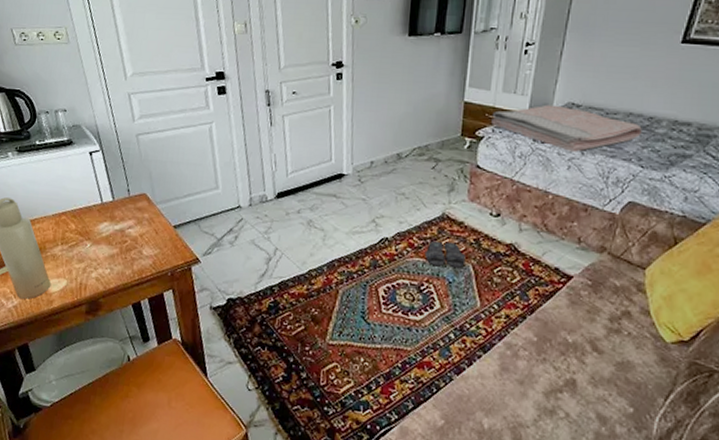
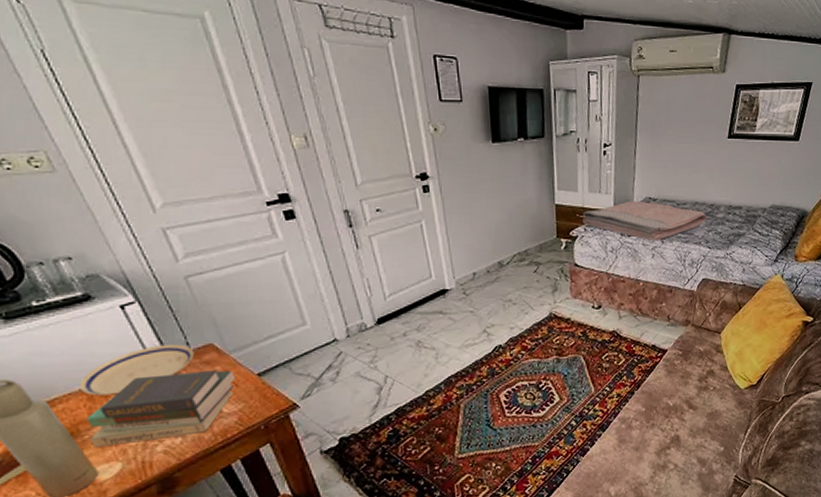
books: none [50,212,157,269] -> present [87,370,235,448]
plate: none [51,188,132,224] -> present [78,344,195,397]
slippers: present [424,240,466,269] -> none [538,338,577,364]

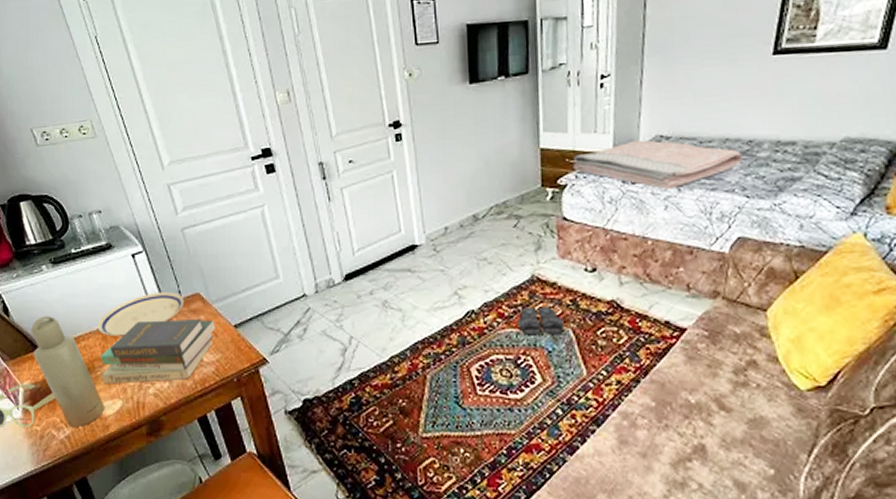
slippers: none [538,338,577,364] -> present [517,306,564,336]

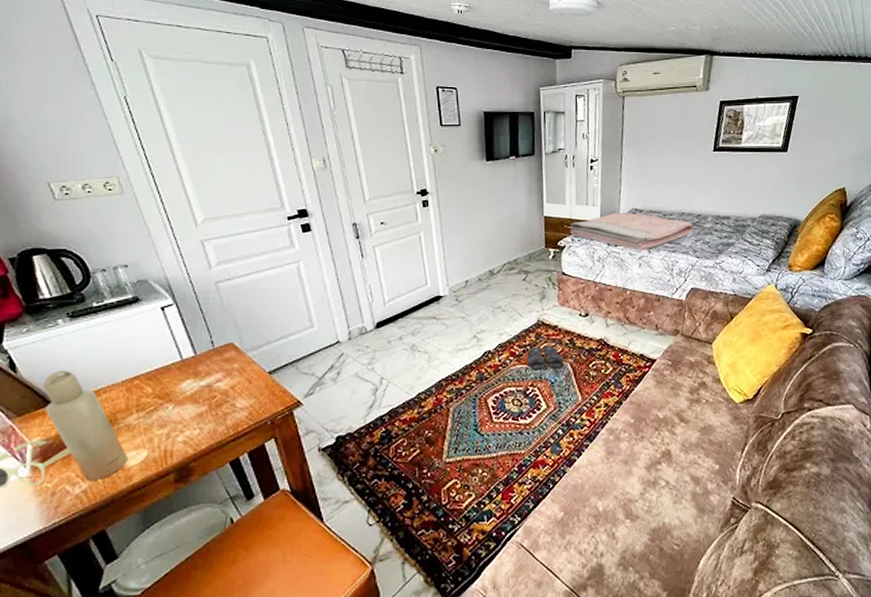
plate: present [97,292,185,336] -> none [120,342,218,388]
books: present [100,319,215,385] -> none [123,368,249,436]

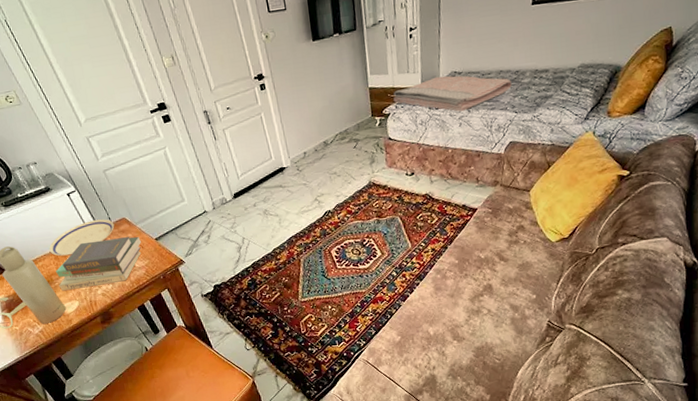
plate: none [120,342,218,388] -> present [49,219,115,257]
books: none [123,368,249,436] -> present [56,237,141,291]
slippers: present [526,345,564,370] -> none [361,202,394,225]

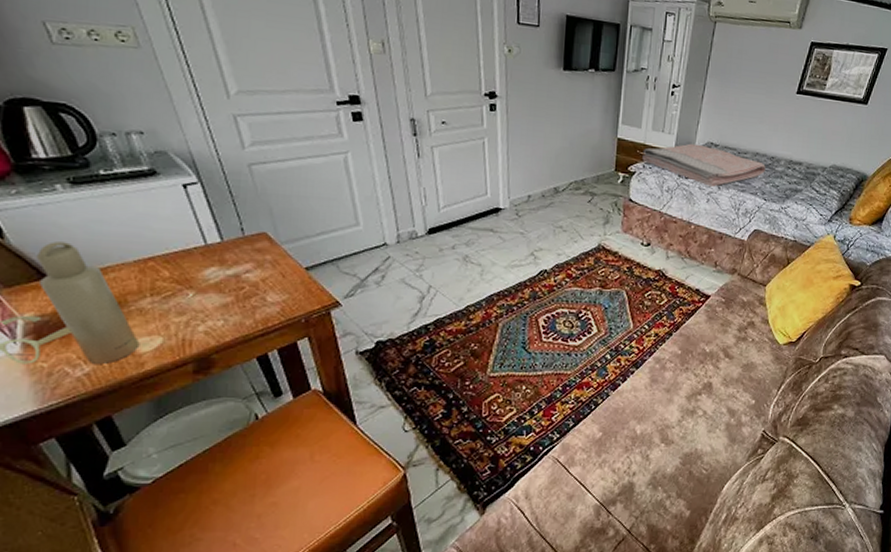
plate: present [49,219,115,257] -> none [132,227,248,271]
books: present [56,237,141,291] -> none [135,255,283,320]

